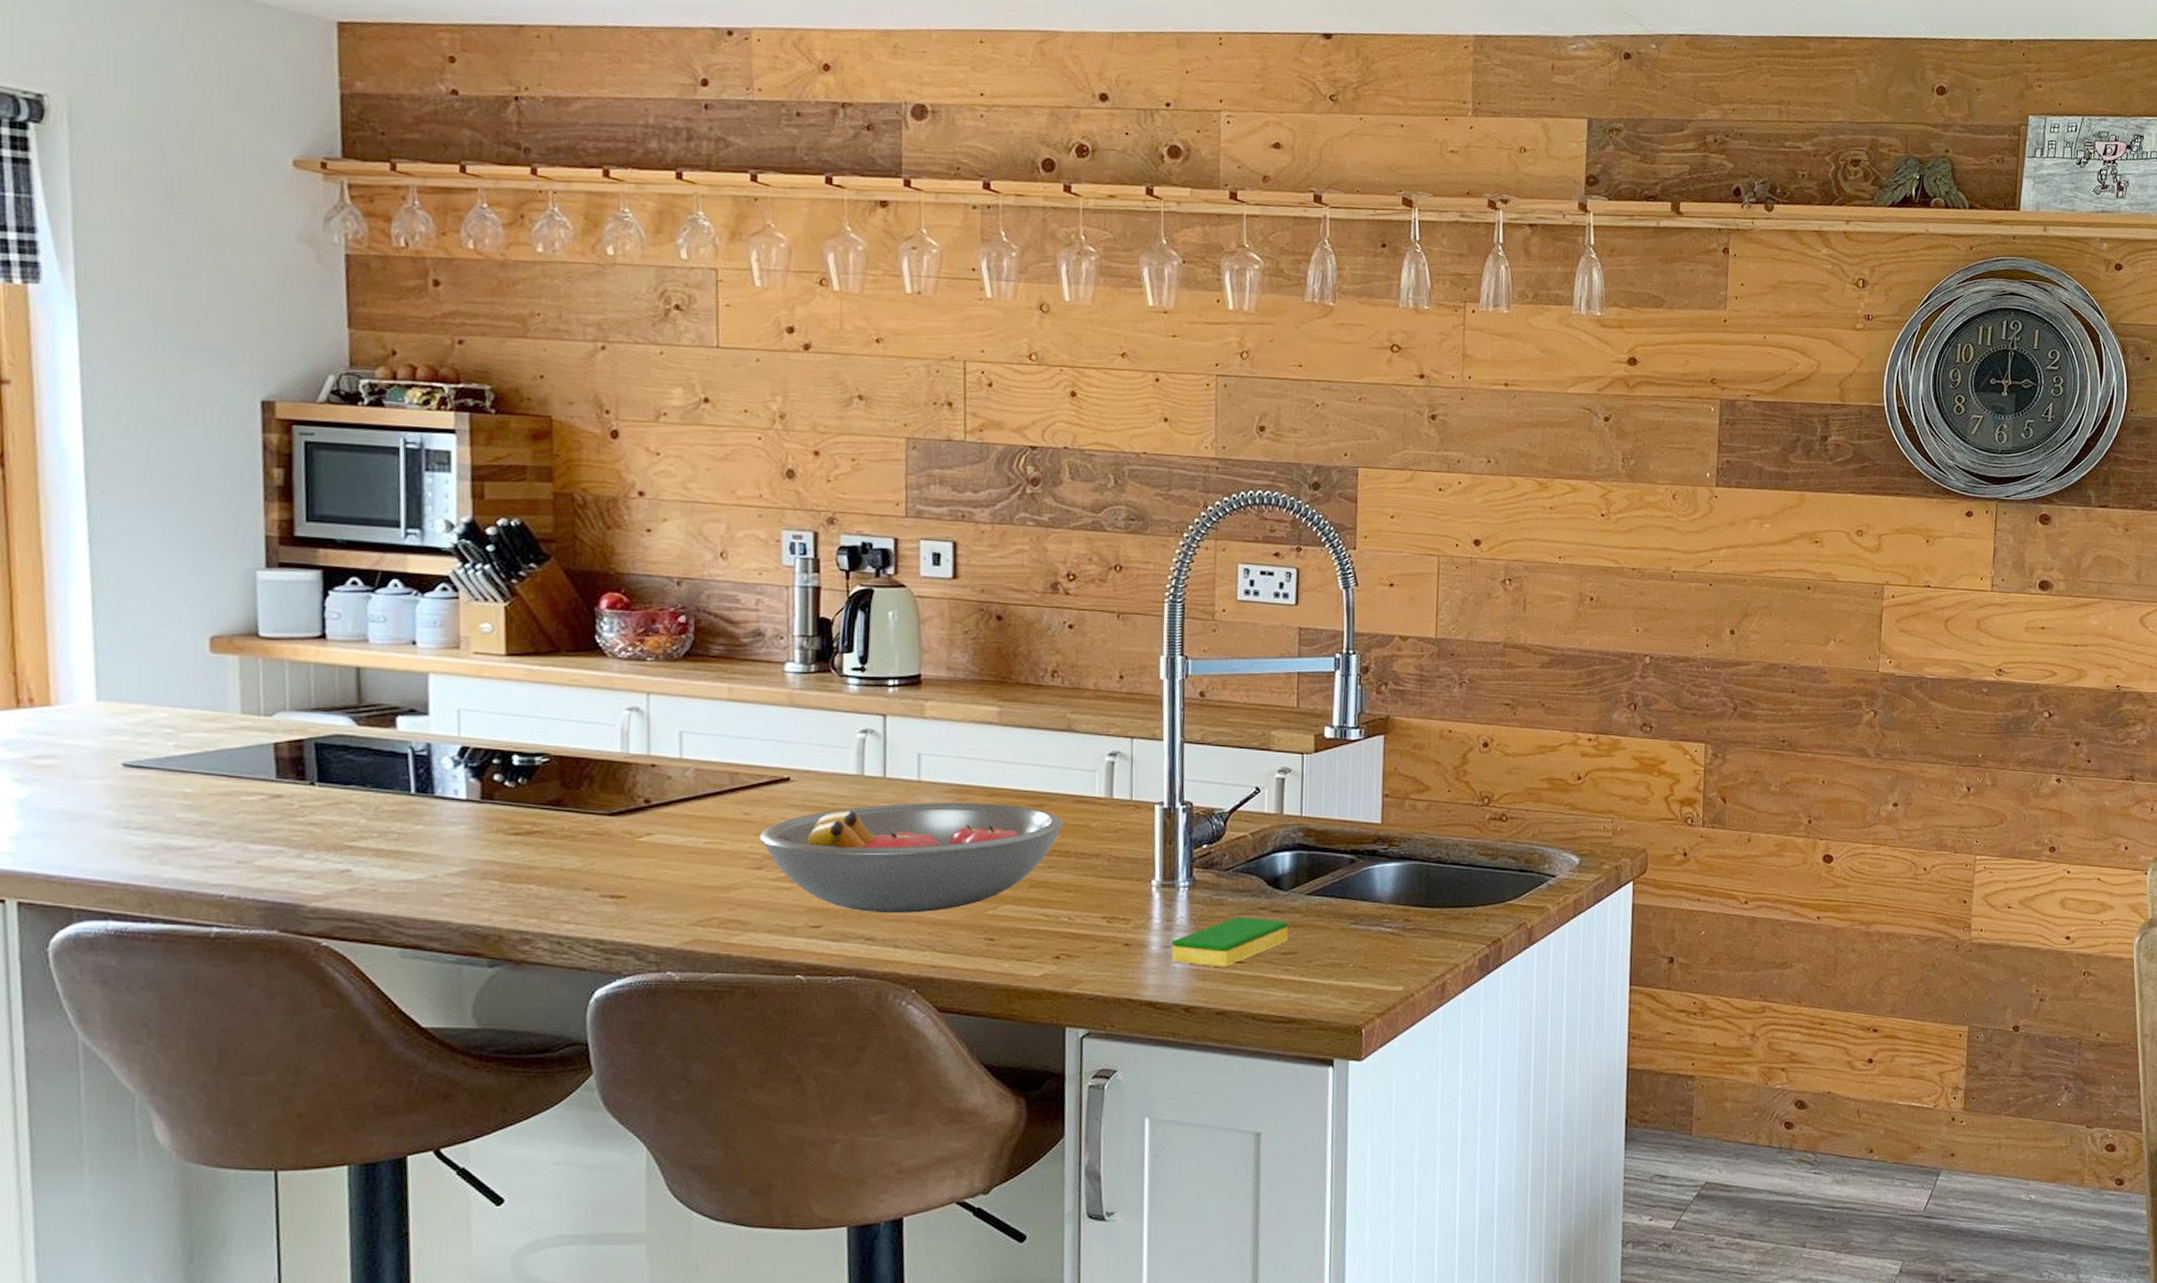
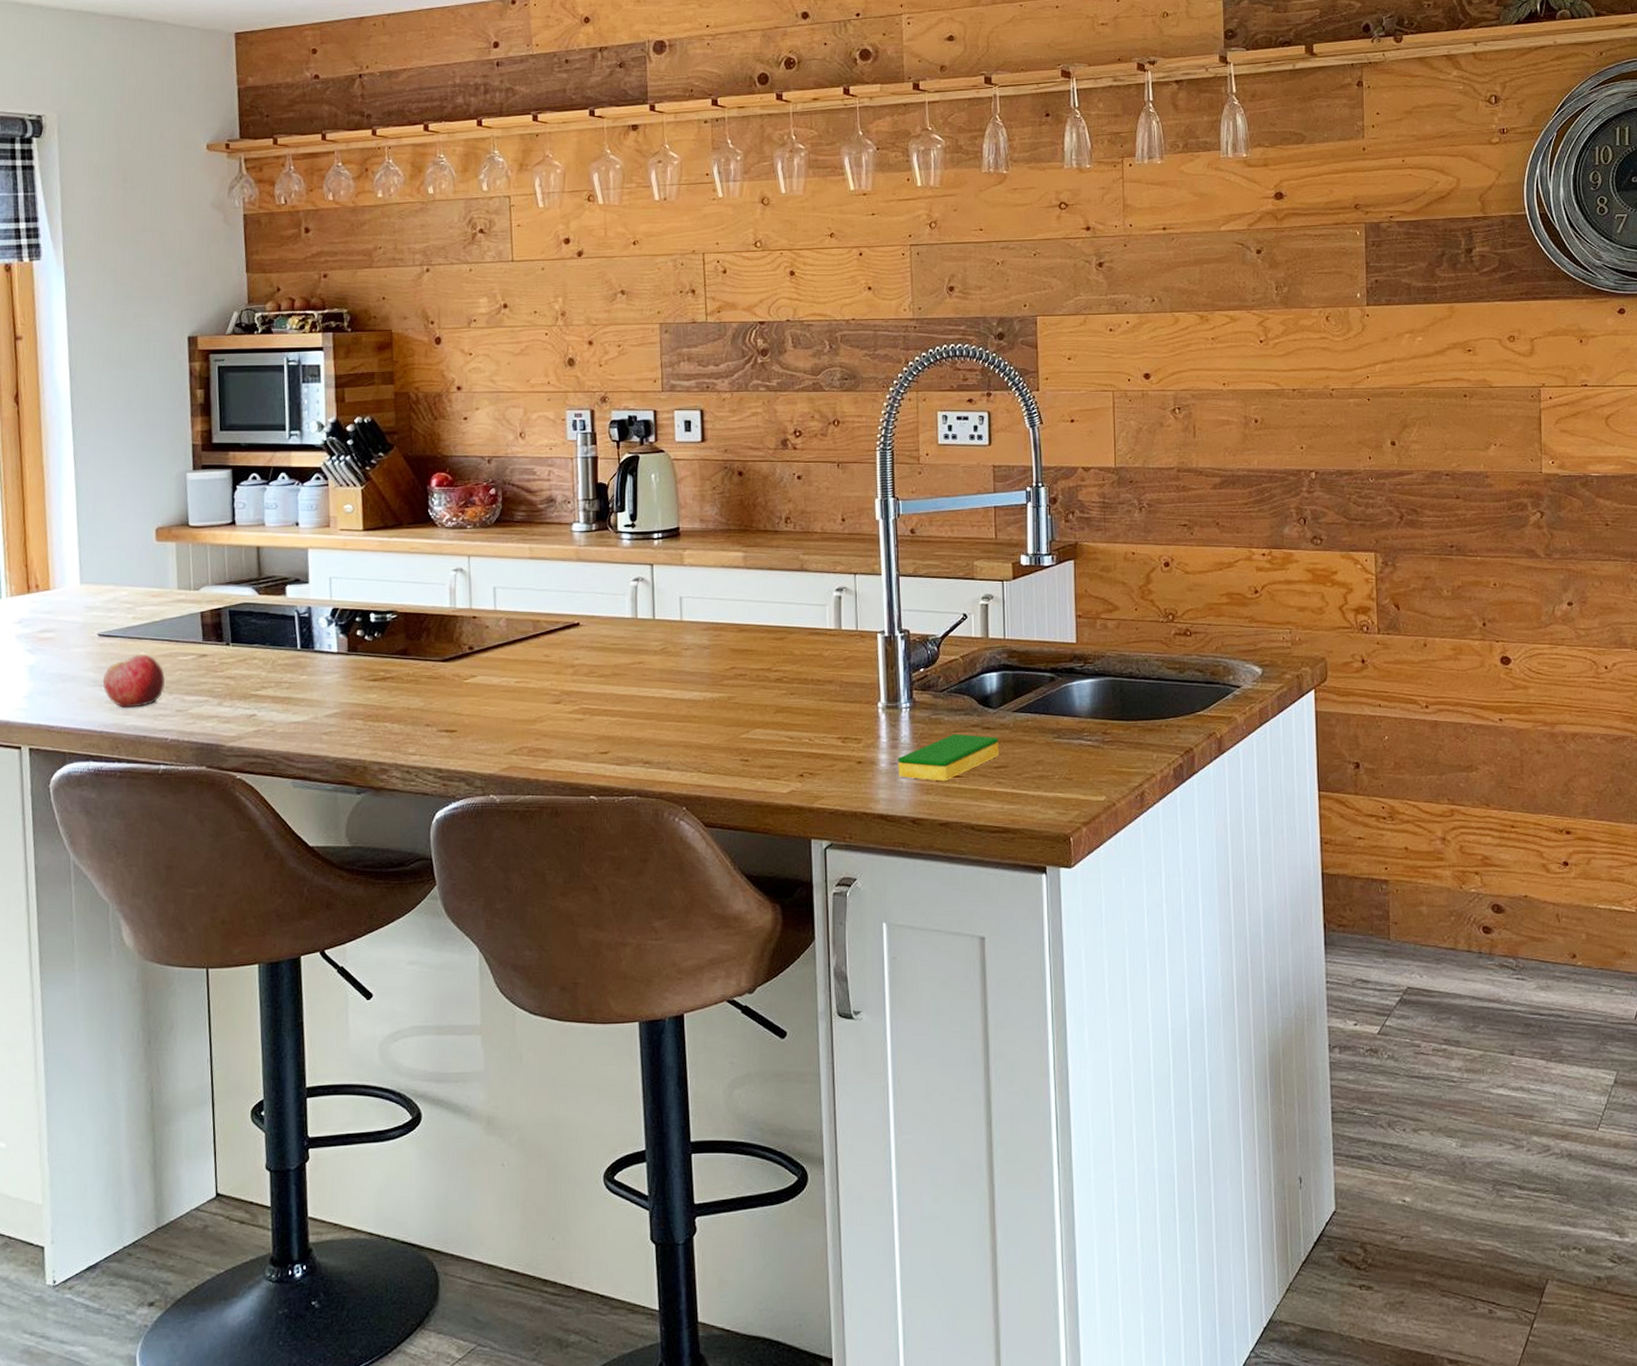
apple: none [128,791,220,858] -> present [102,654,165,709]
fruit bowl: present [760,802,1064,913] -> none [558,638,802,739]

